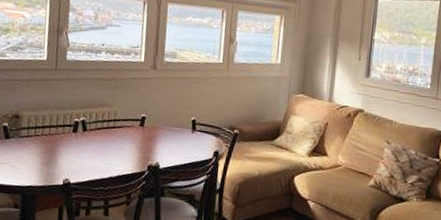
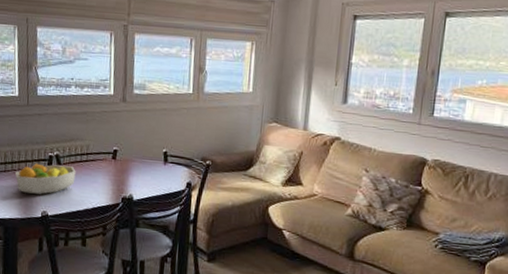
fruit bowl: none [38,129,102,161] -> present [15,163,76,195]

